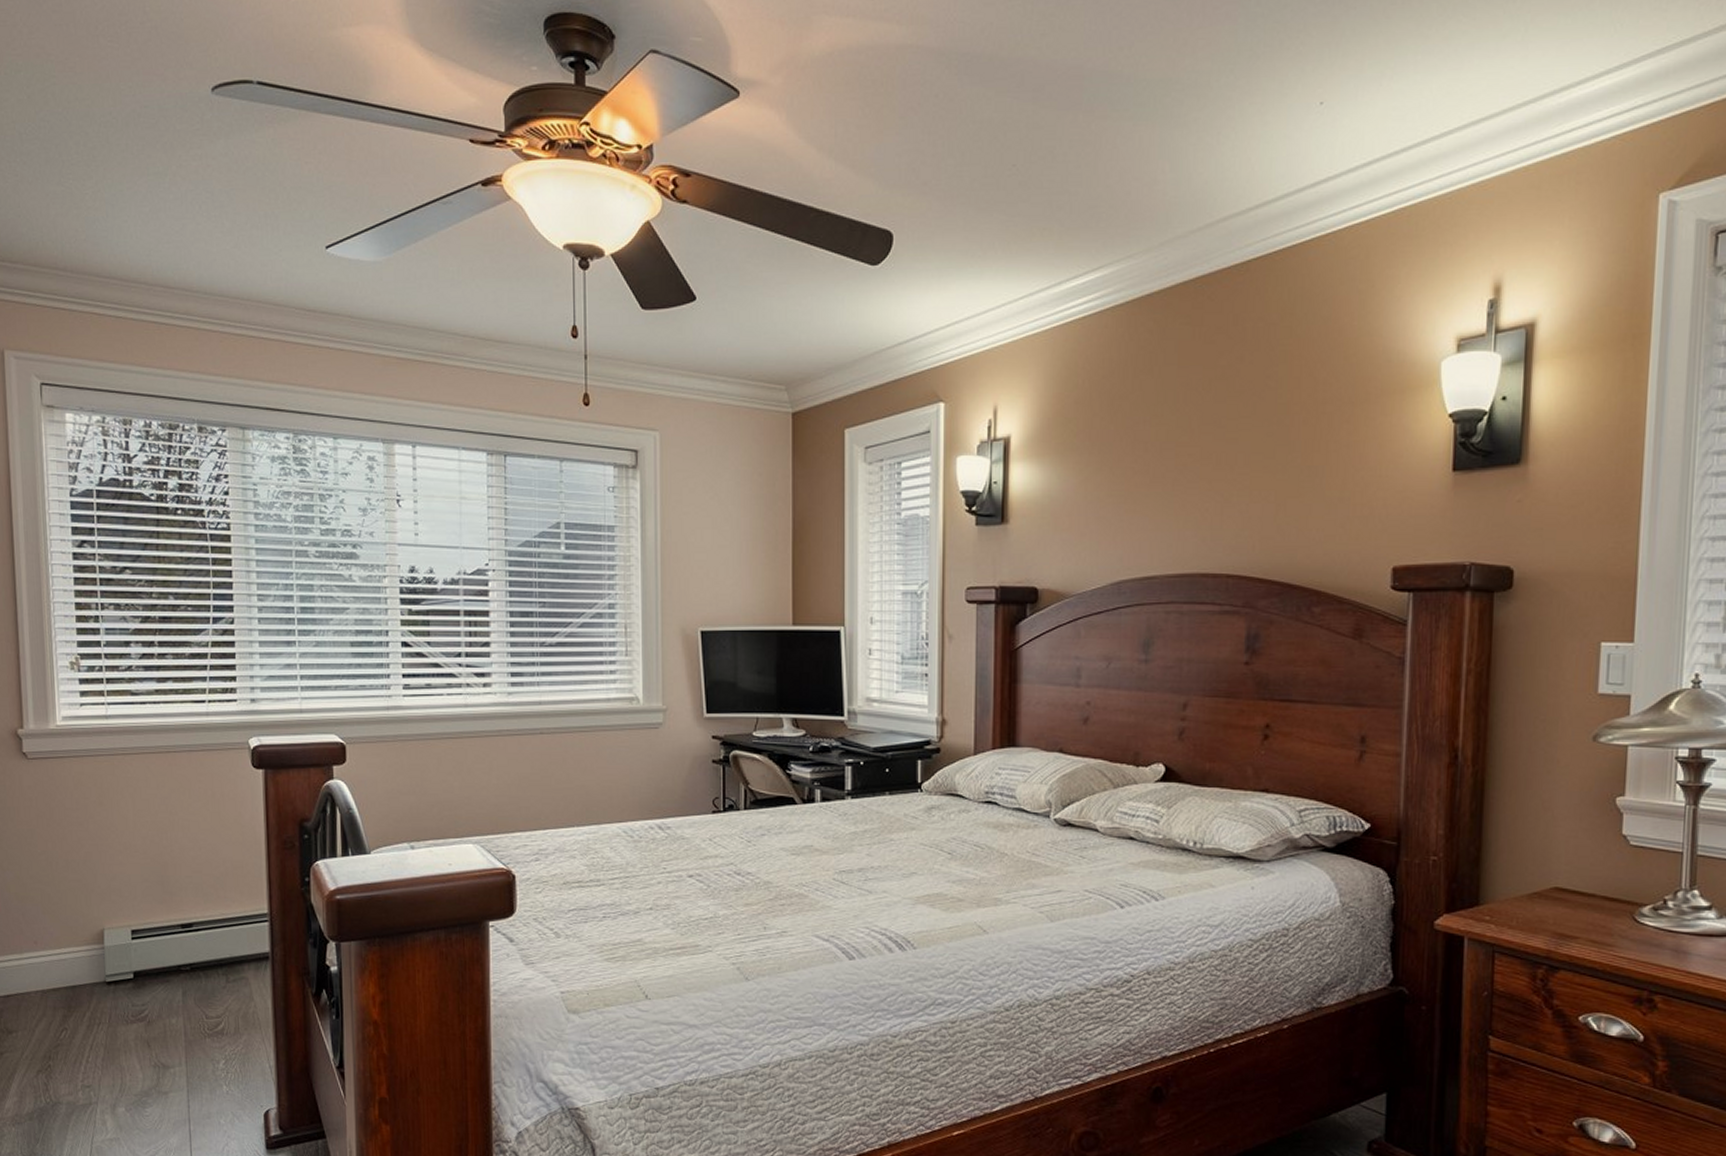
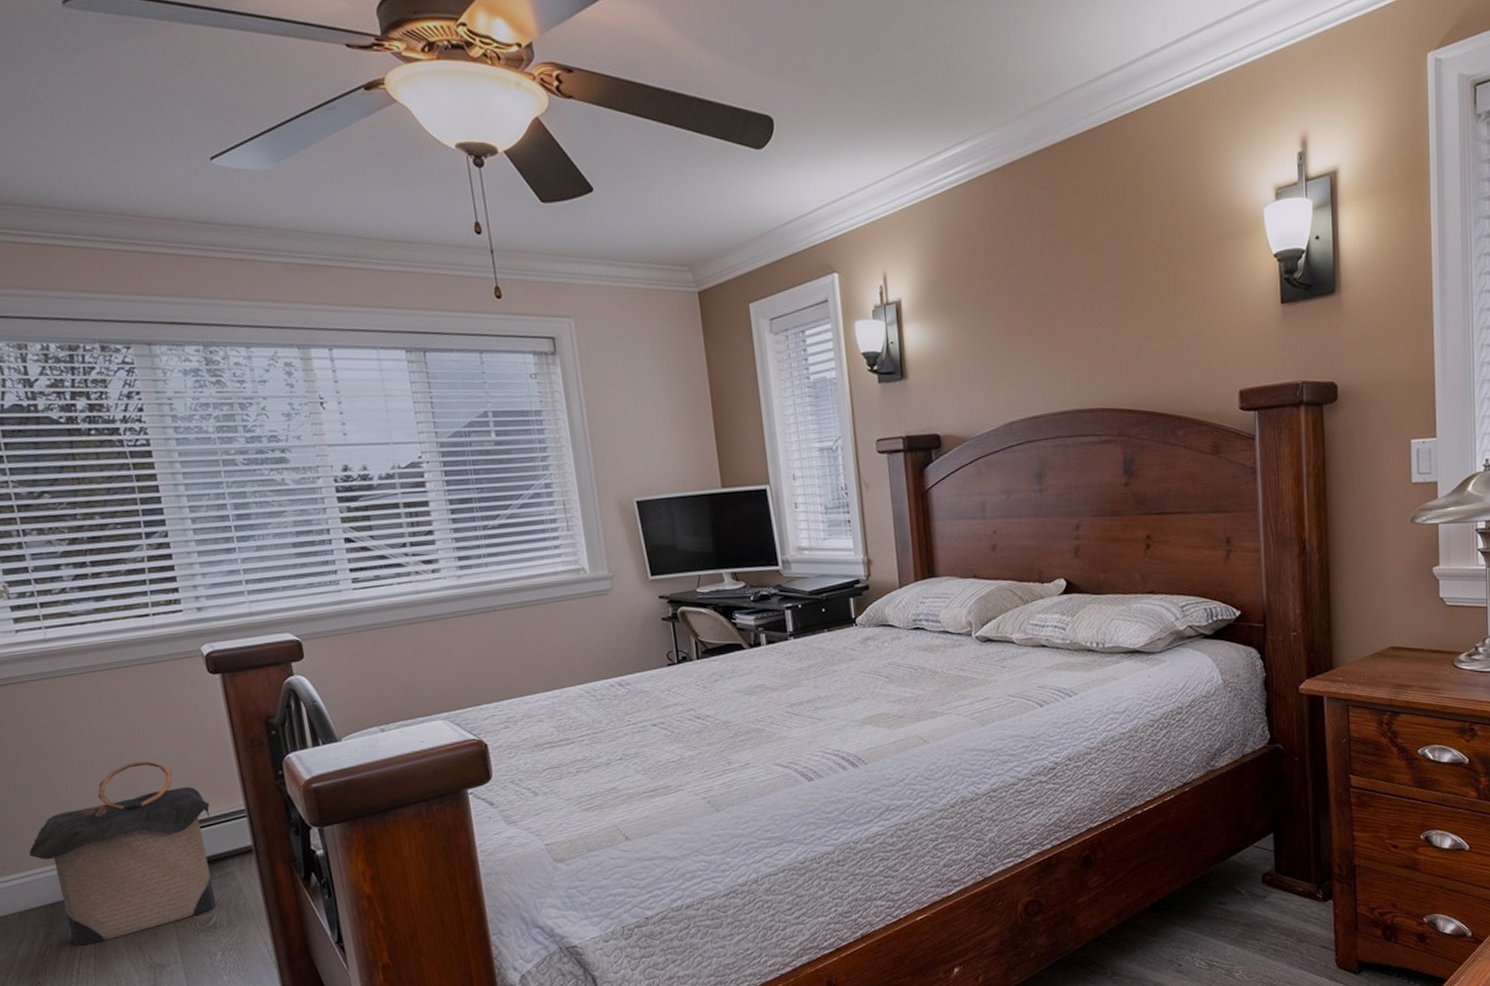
laundry hamper: none [59,850,235,1034] -> present [28,760,217,946]

